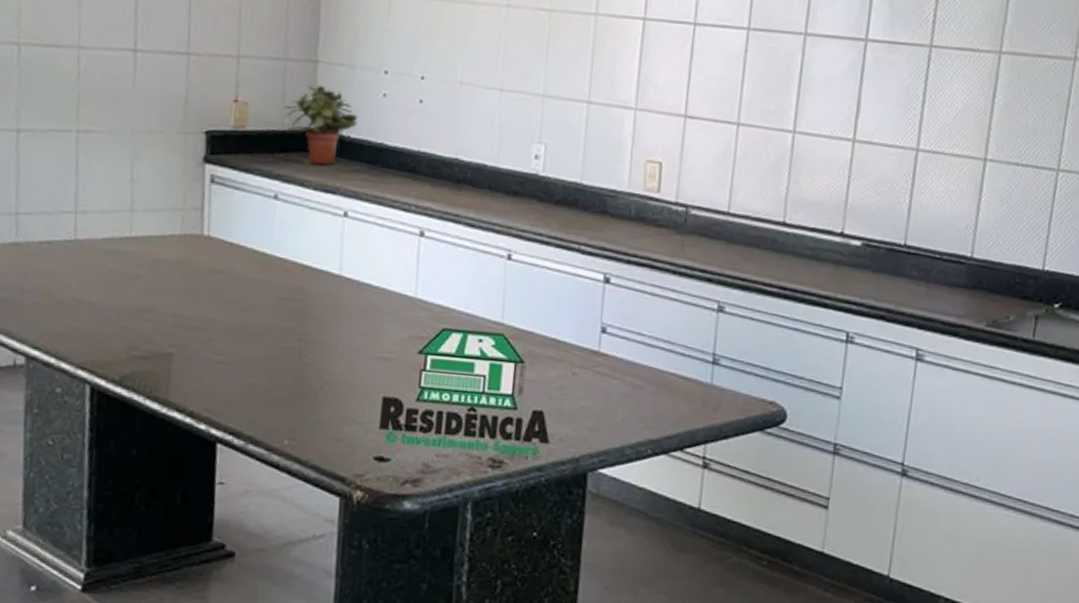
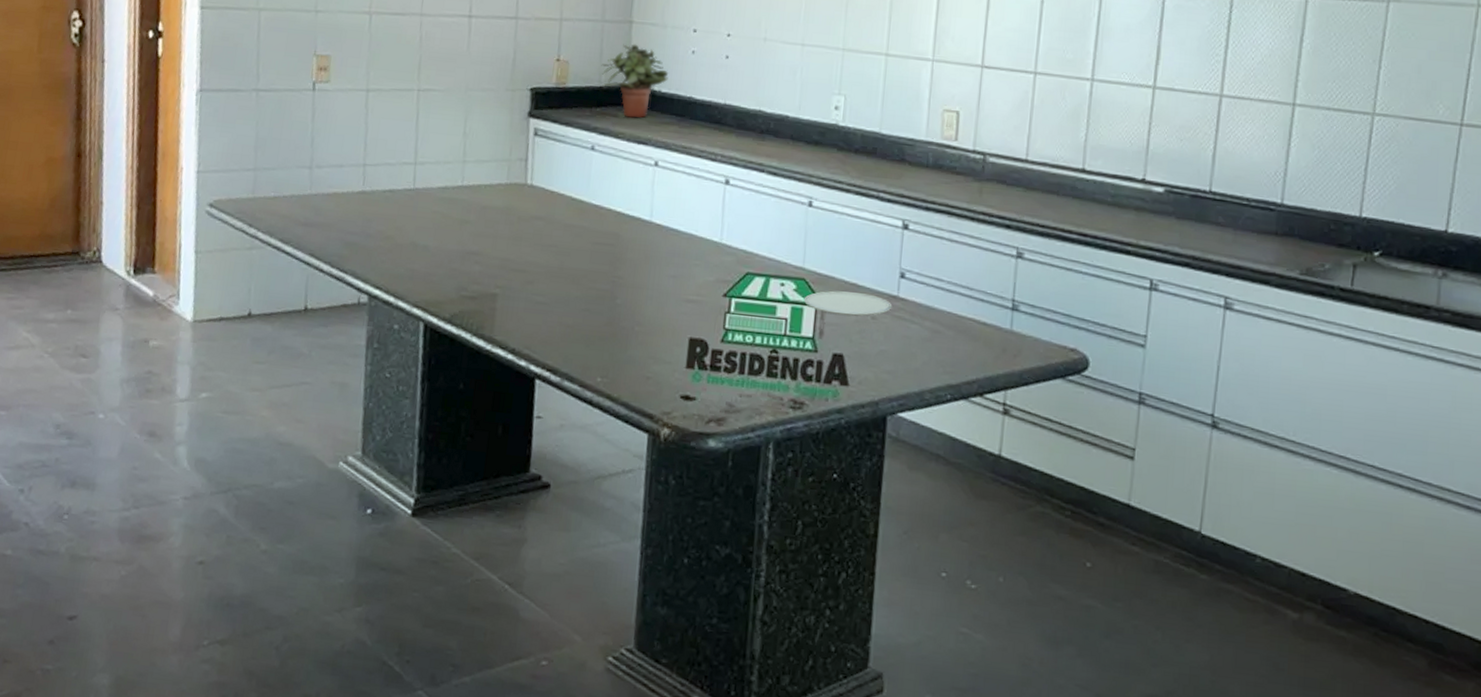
plate: none [502,346,593,373] -> present [803,291,893,317]

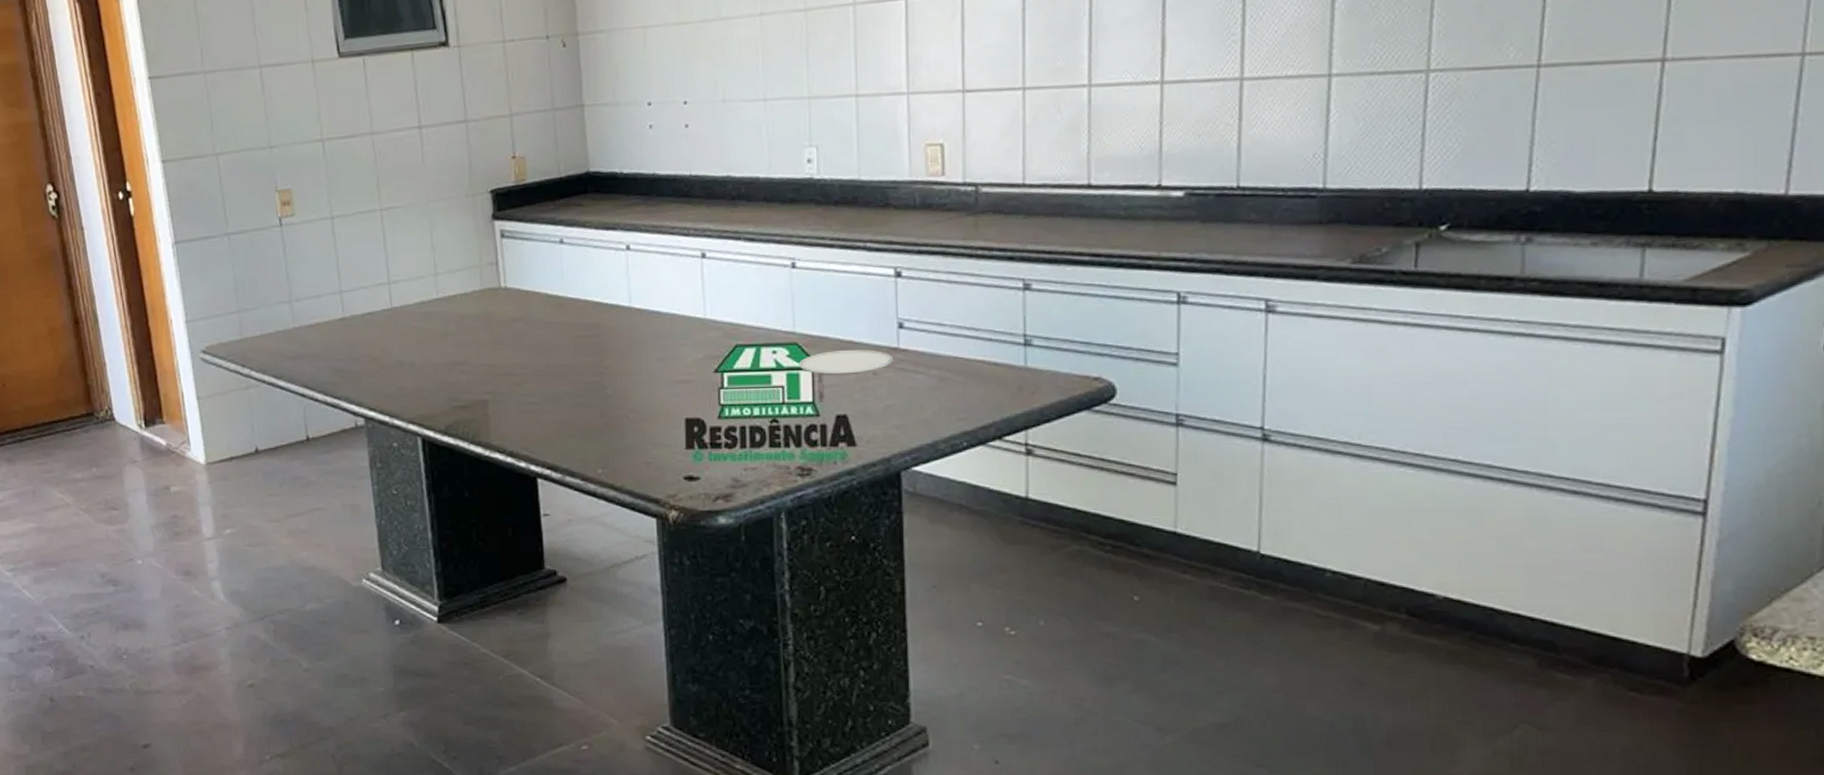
potted plant: present [601,44,669,118] -> none [558,128,629,205]

